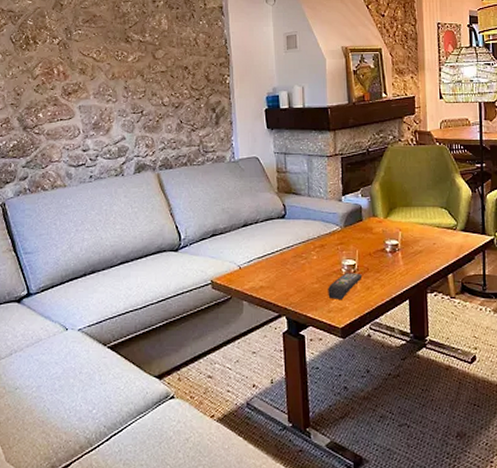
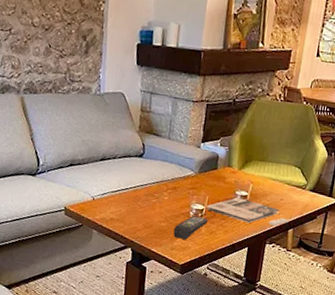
magazine: none [357,247,446,274] -> present [205,197,289,227]

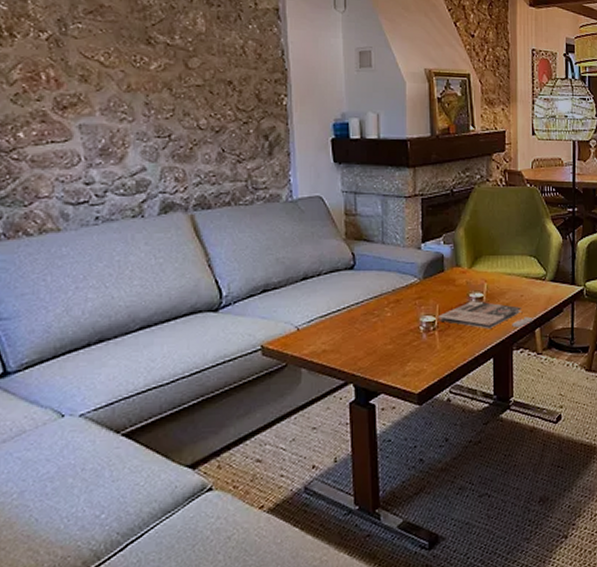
remote control: present [173,216,209,240] -> none [403,330,443,362]

